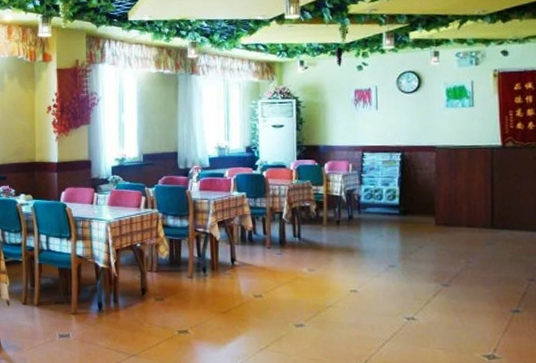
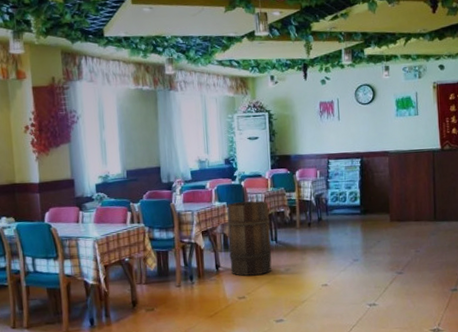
wooden barrel: none [245,193,294,274] -> present [227,200,272,276]

